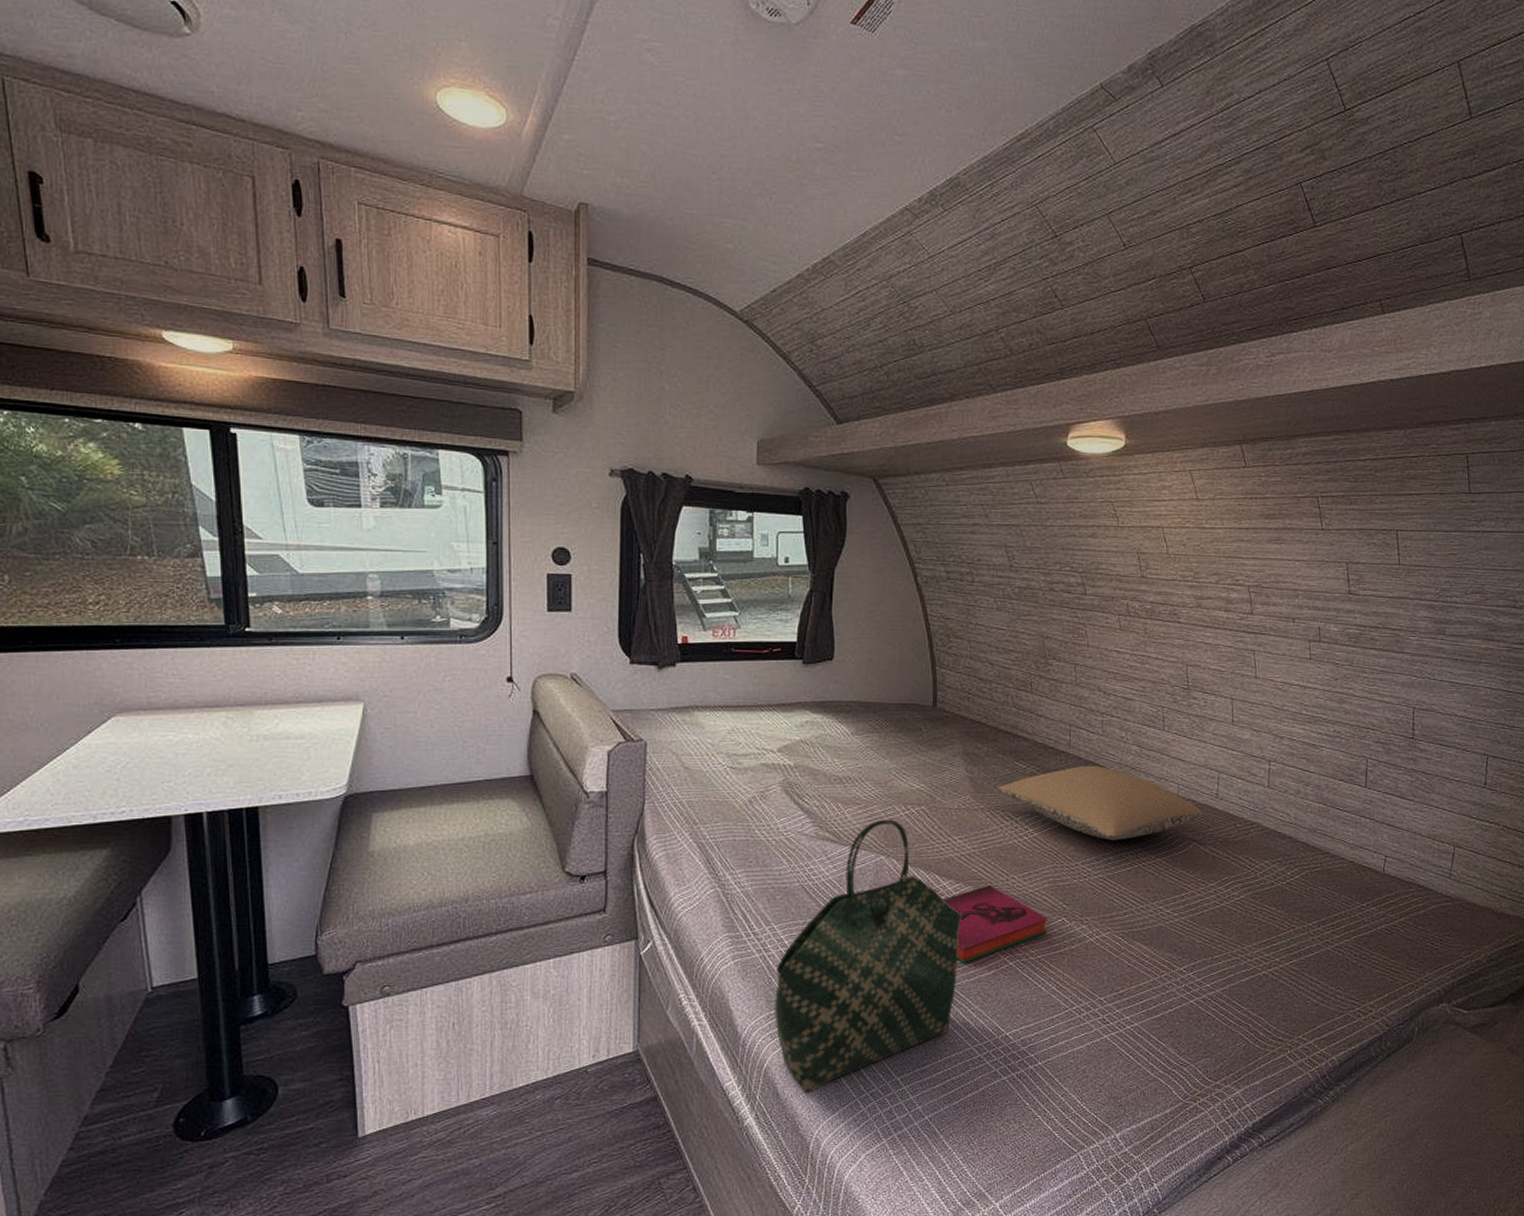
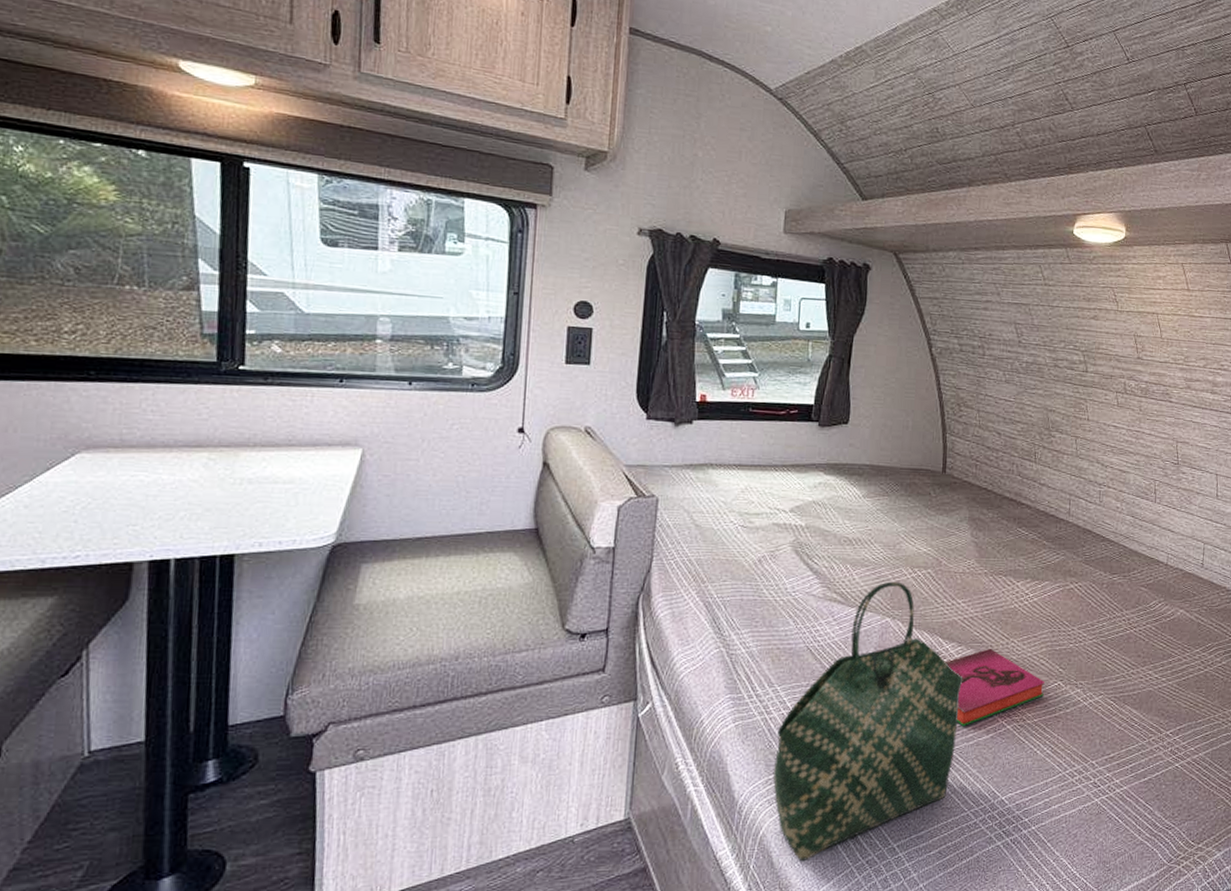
pillow: present [997,765,1202,841] -> none [1001,533,1189,607]

